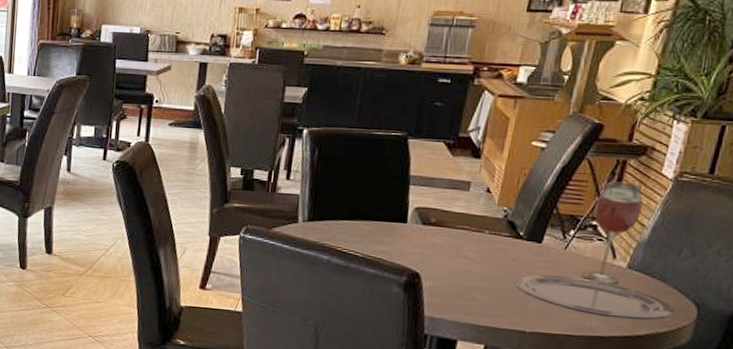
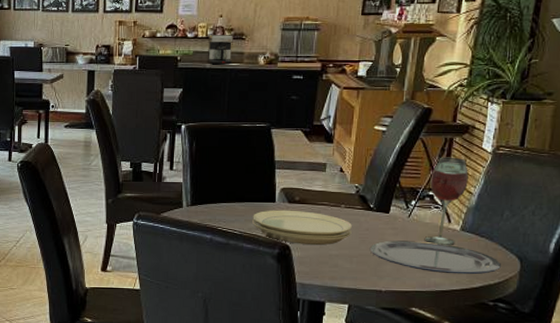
coffee maker: none [338,27,372,63] -> present [207,34,233,65]
plate: none [378,231,496,275] -> present [252,210,352,245]

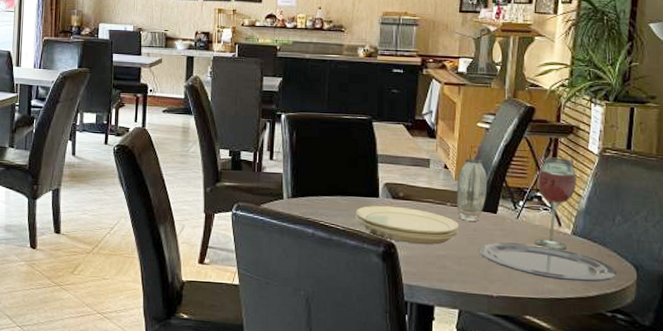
coffee maker: present [207,34,233,65] -> none [306,25,332,56]
vase: none [350,161,381,221] -> present [456,158,486,221]

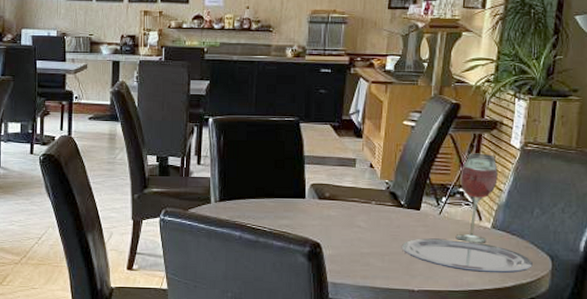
plate: present [356,205,459,245] -> none [282,206,383,243]
vase: present [456,158,486,221] -> none [381,157,411,219]

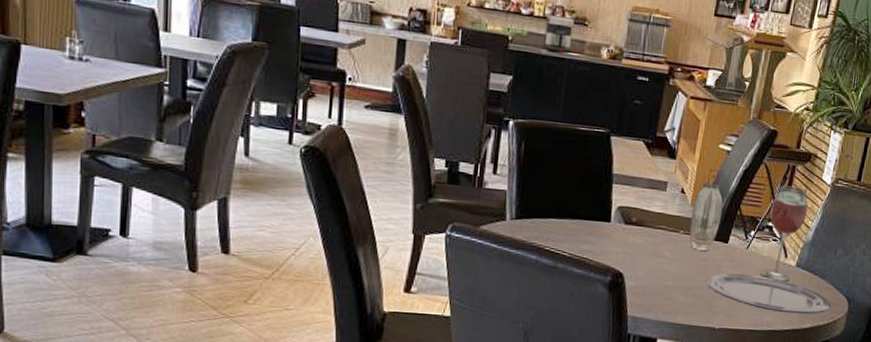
coffee maker: none [234,25,260,57] -> present [542,13,575,54]
vase: none [381,157,411,219] -> present [689,182,723,251]

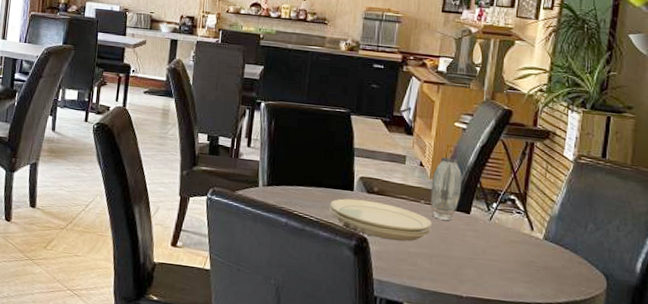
coffee maker: present [542,13,575,54] -> none [289,16,316,48]
plate: none [584,231,690,275] -> present [329,198,432,241]
plate: present [705,273,831,314] -> none [449,243,586,289]
wineglass: present [760,185,808,282] -> none [506,160,550,254]

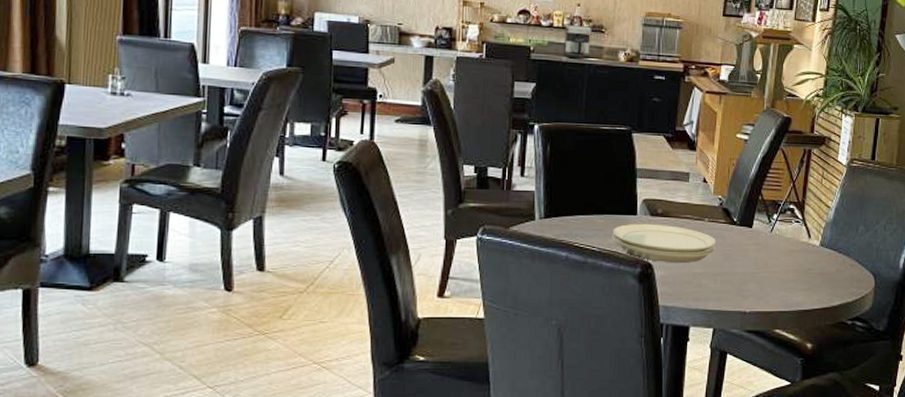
coffee maker: none [289,16,316,48] -> present [563,24,592,60]
vase: present [430,157,461,221] -> none [714,171,744,236]

